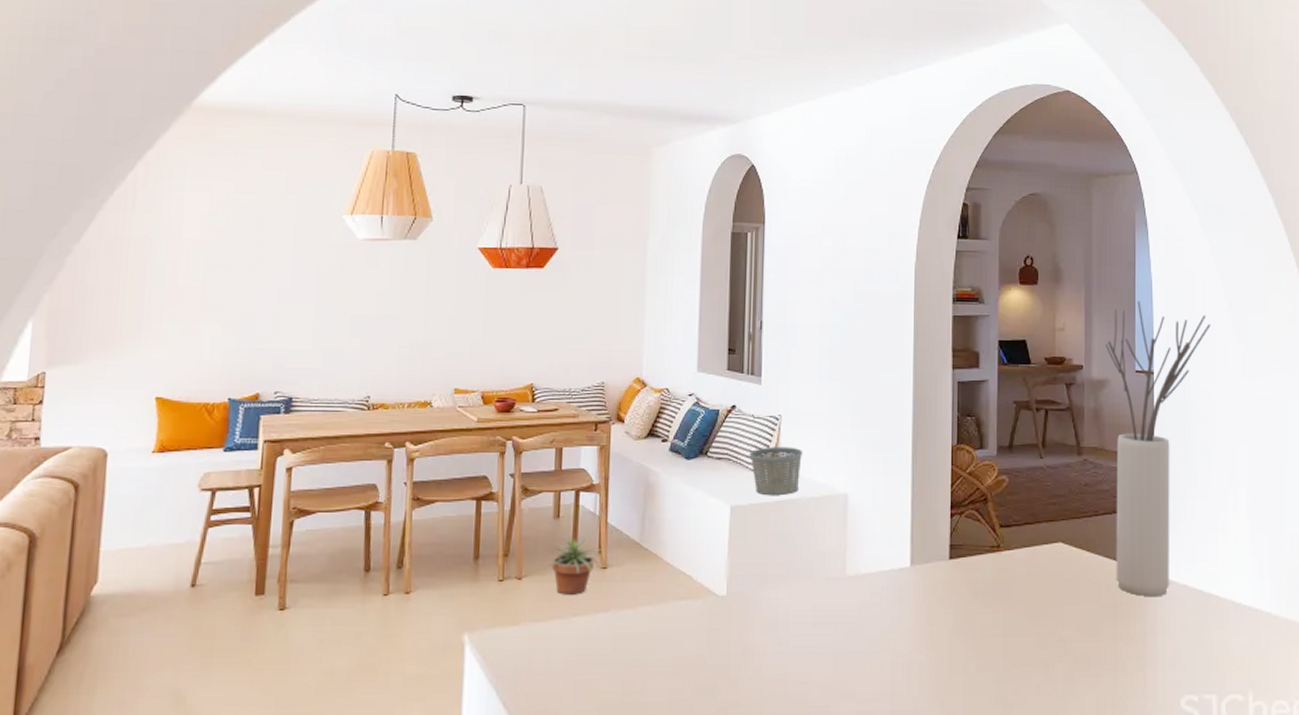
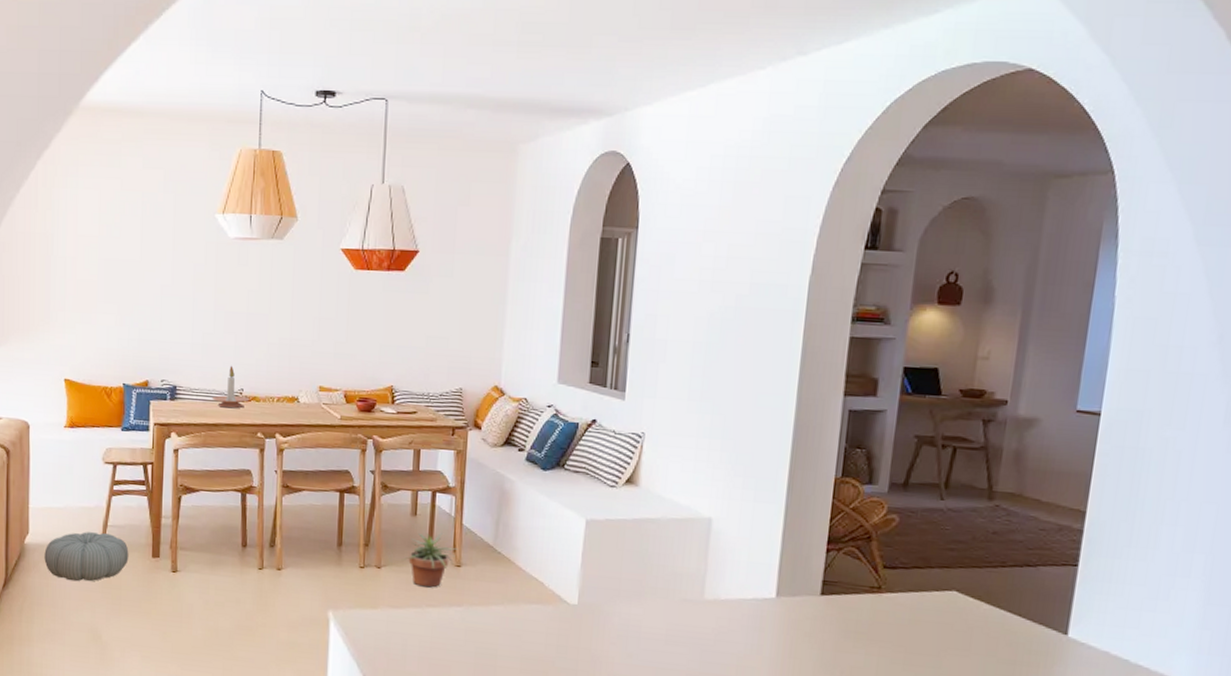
pouf: none [115,573,226,635] -> present [44,532,129,582]
candle holder: none [334,371,377,418] -> present [212,365,250,409]
basket: present [749,446,804,496] -> none [608,464,666,514]
vase: present [1105,301,1211,596] -> none [1018,329,1189,660]

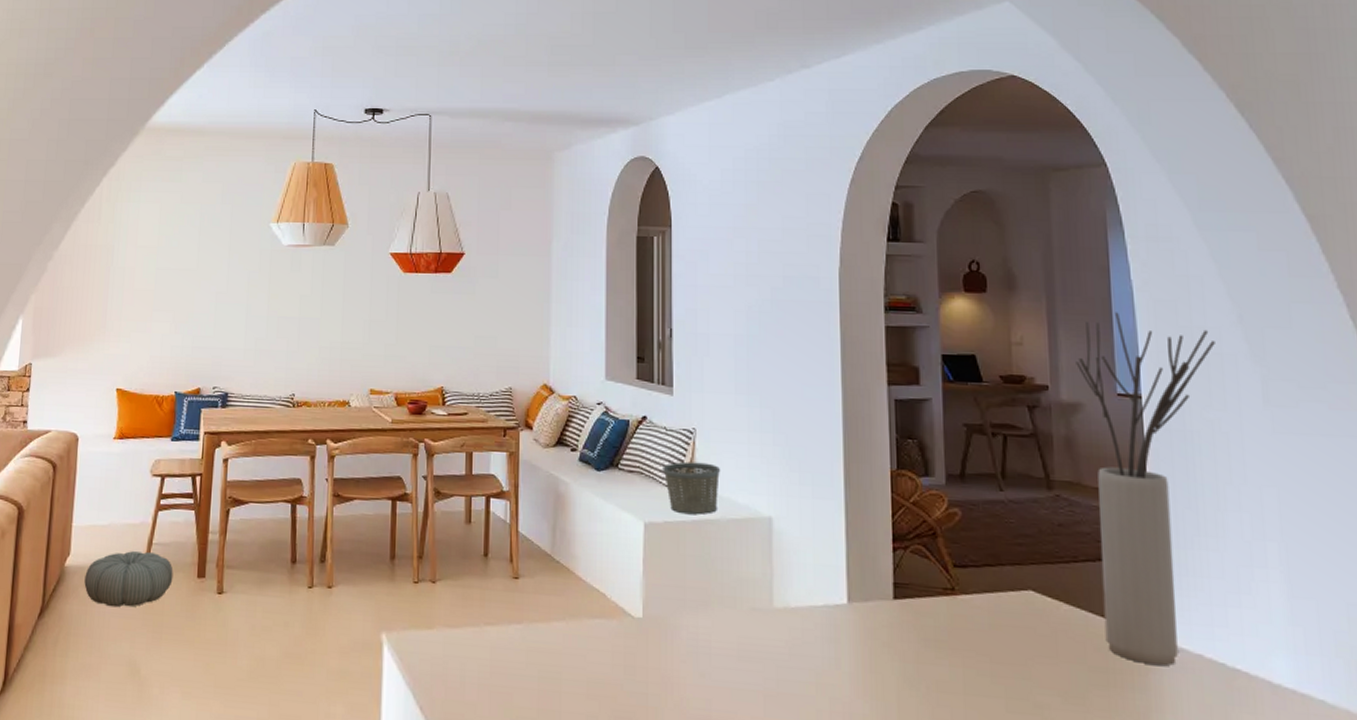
candle holder: present [212,365,250,409] -> none [263,370,301,415]
potted plant: present [403,532,457,588] -> none [458,540,514,603]
basket: none [608,464,666,514] -> present [663,461,721,515]
vase: none [1018,329,1189,660] -> present [1076,312,1215,666]

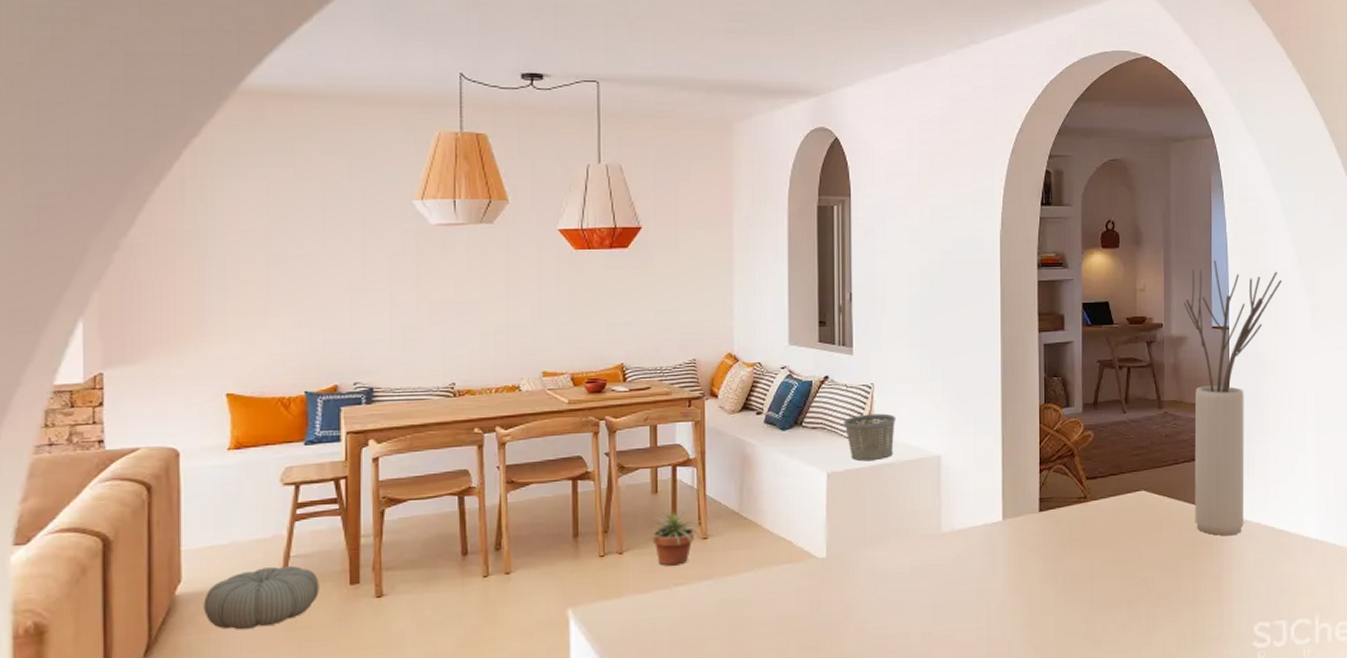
potted plant: none [458,540,514,603] -> present [646,506,703,566]

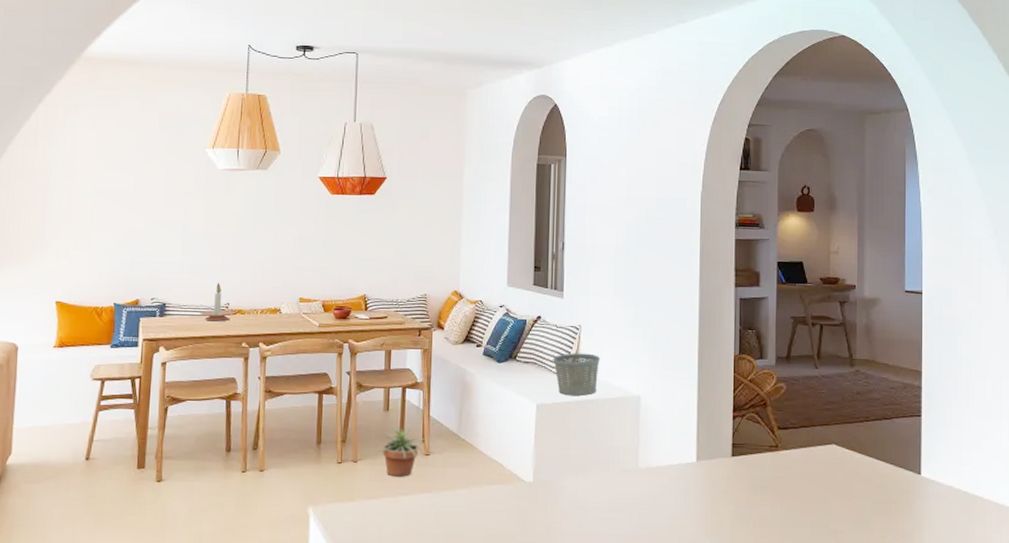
pouf: present [204,566,319,630] -> none [26,448,114,499]
candle holder: none [418,359,463,406] -> present [200,282,235,322]
vase: present [1184,260,1282,536] -> none [877,227,977,495]

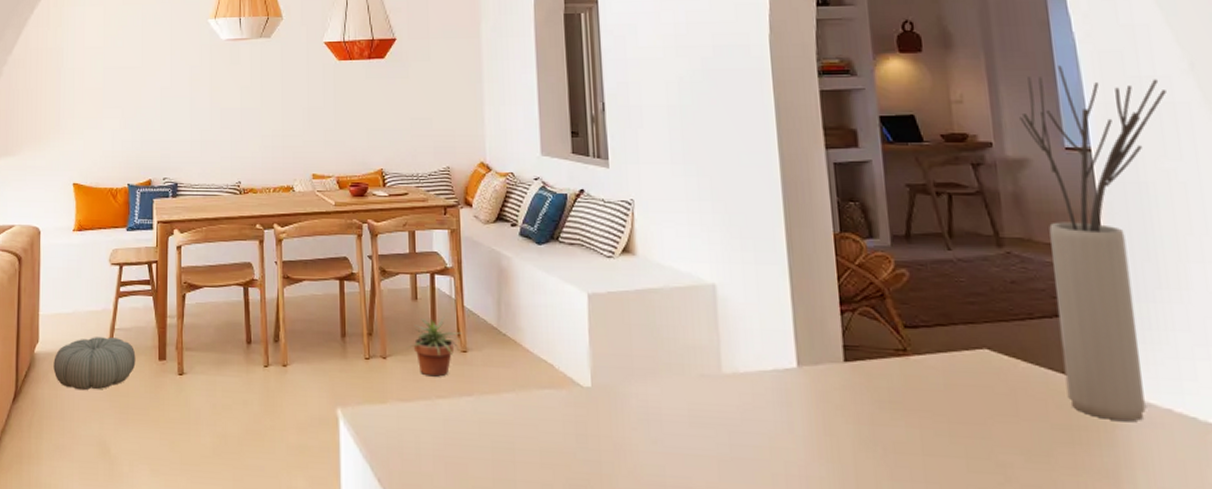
pouf: none [26,448,114,499] -> present [53,337,136,391]
candle holder: present [200,282,235,322] -> none [212,159,247,202]
basket: present [553,353,601,397] -> none [603,232,662,285]
vase: none [877,227,977,495] -> present [1020,65,1166,421]

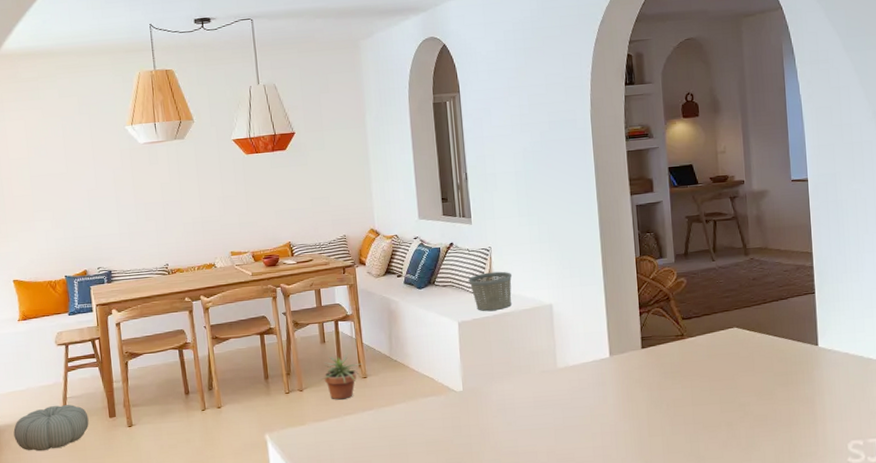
basket: none [603,232,662,285] -> present [468,271,513,312]
vase: present [1020,65,1166,421] -> none [763,120,857,365]

